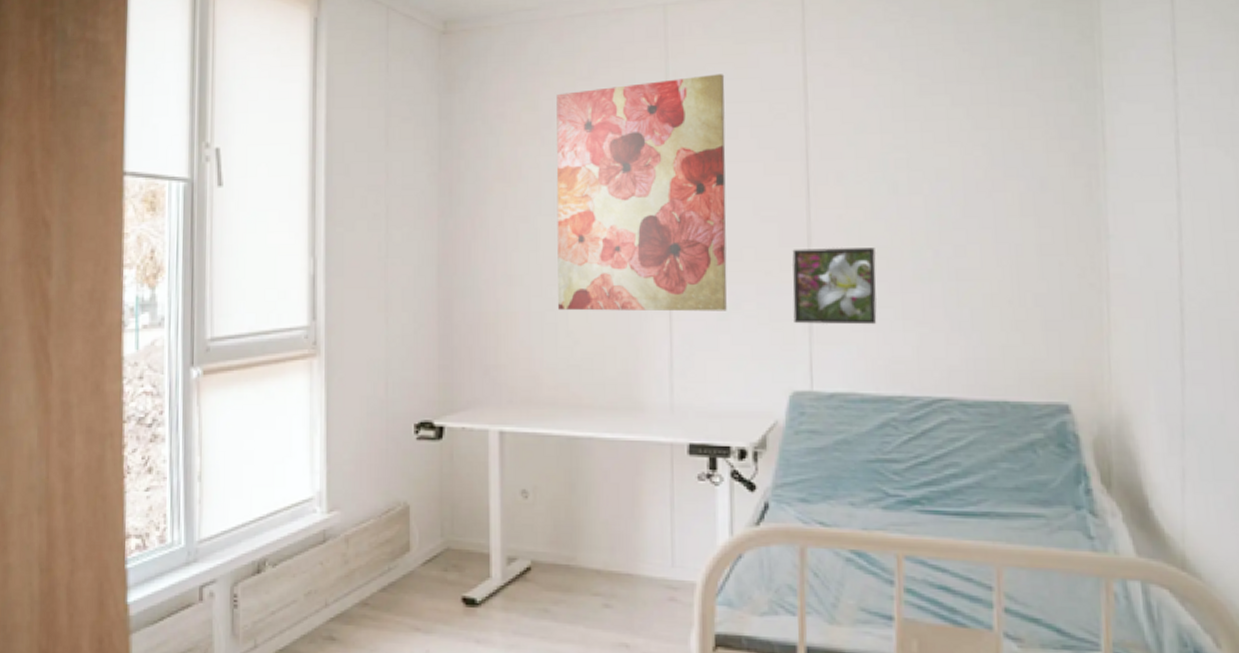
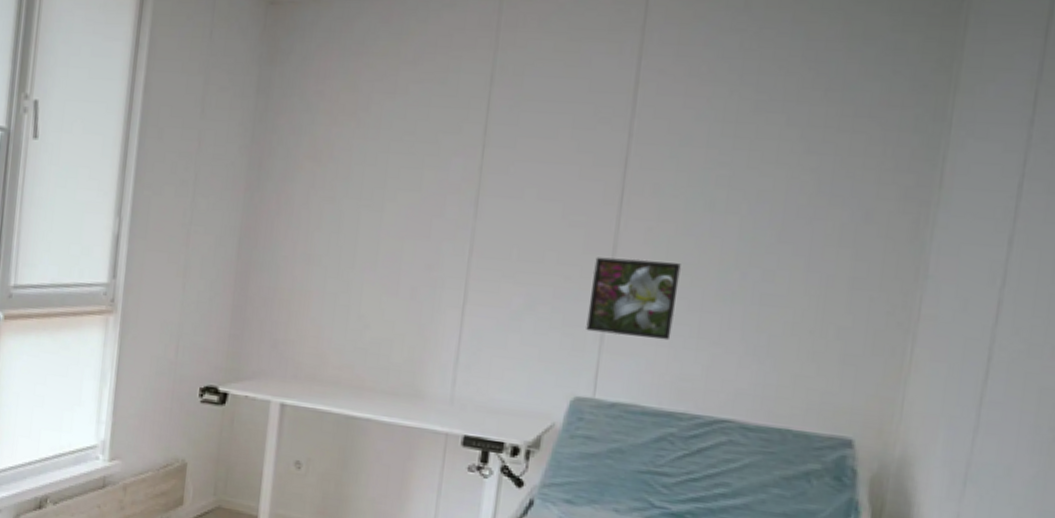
wall art: present [556,74,727,312] -> none [353,70,553,312]

